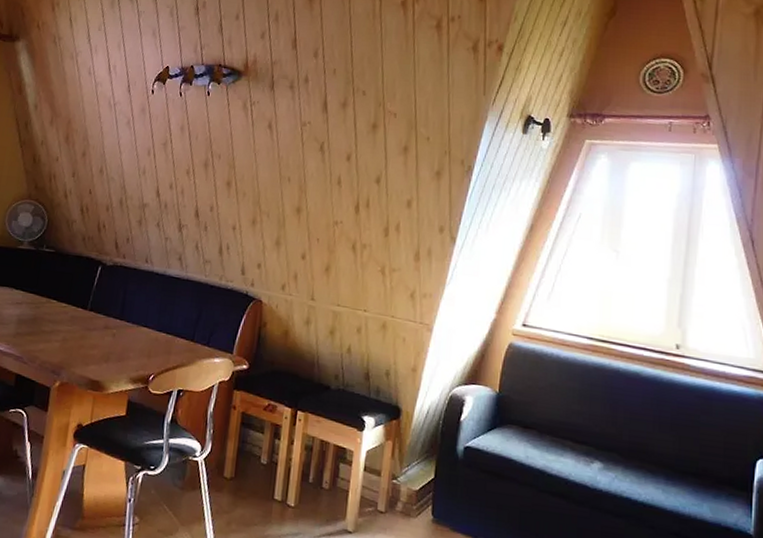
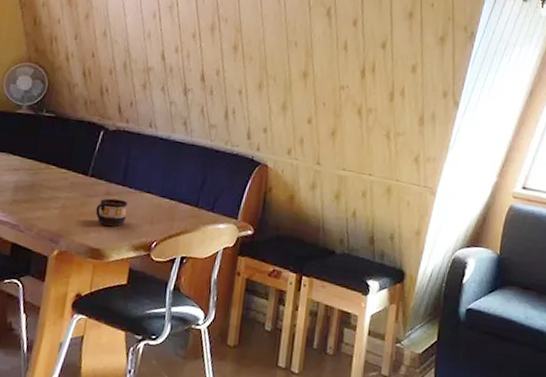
cup: none [95,331,125,359] -> present [95,198,128,226]

